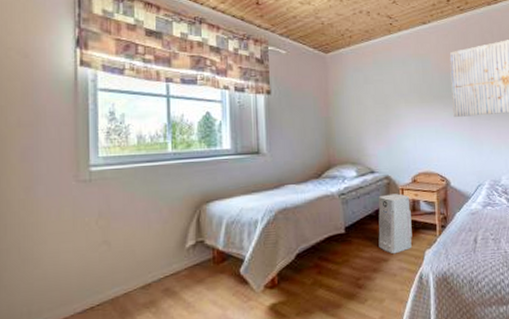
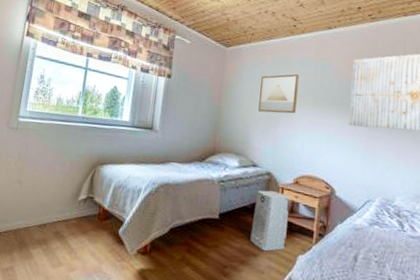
wall art: none [366,74,405,116] -> present [258,74,300,114]

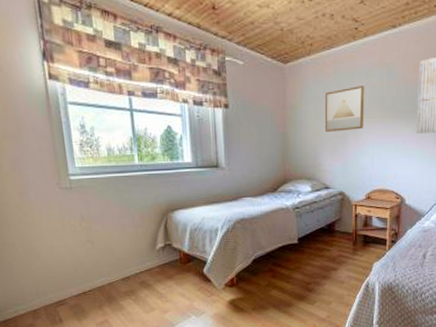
air purifier: present [250,190,289,252] -> none [329,209,363,264]

